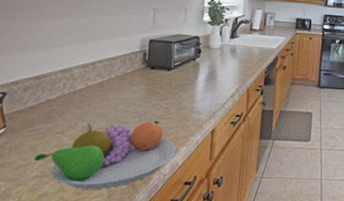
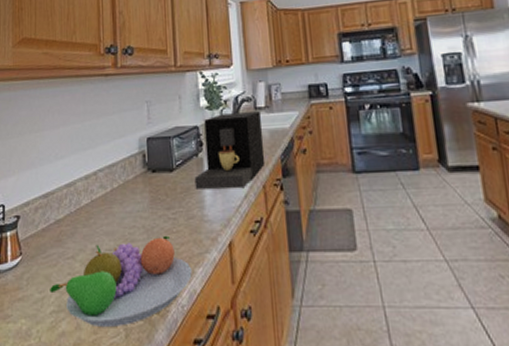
coffee maker: none [189,30,254,90] -> present [194,111,266,189]

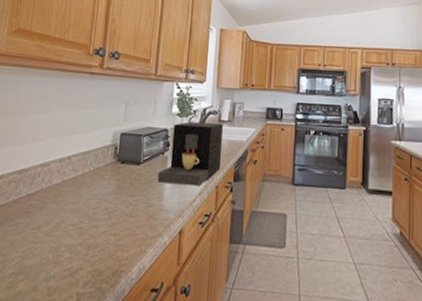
fruit bowl: present [50,235,192,328] -> none [12,218,144,292]

